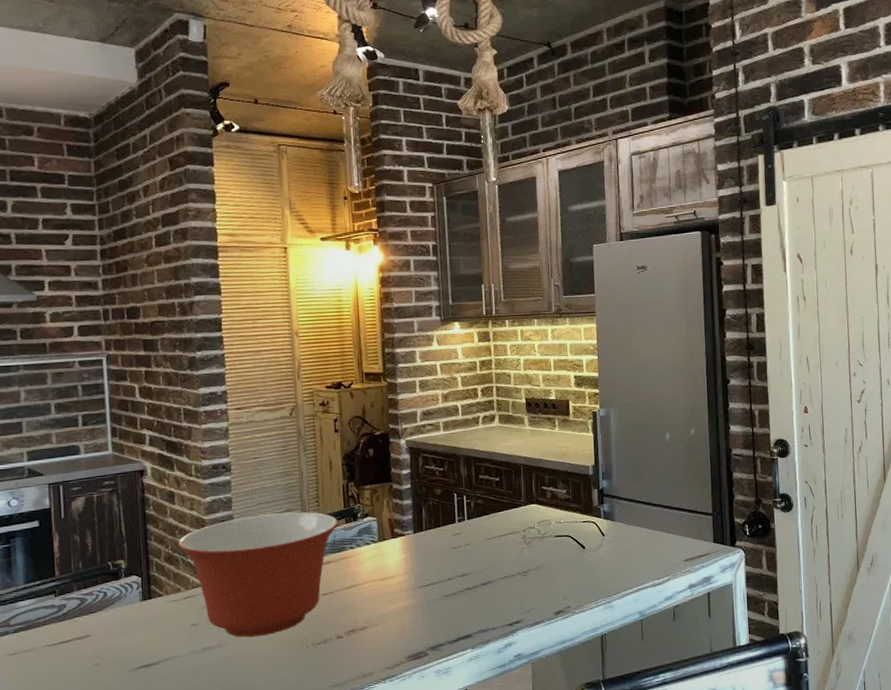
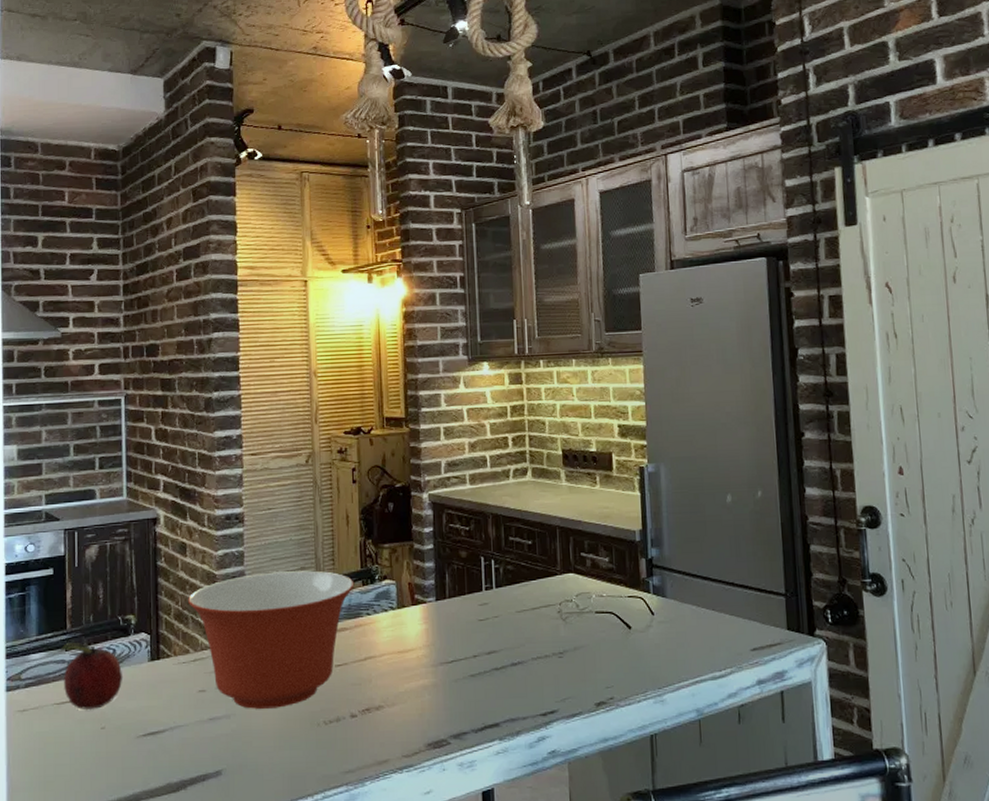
fruit: none [47,588,116,649] -> present [58,643,123,710]

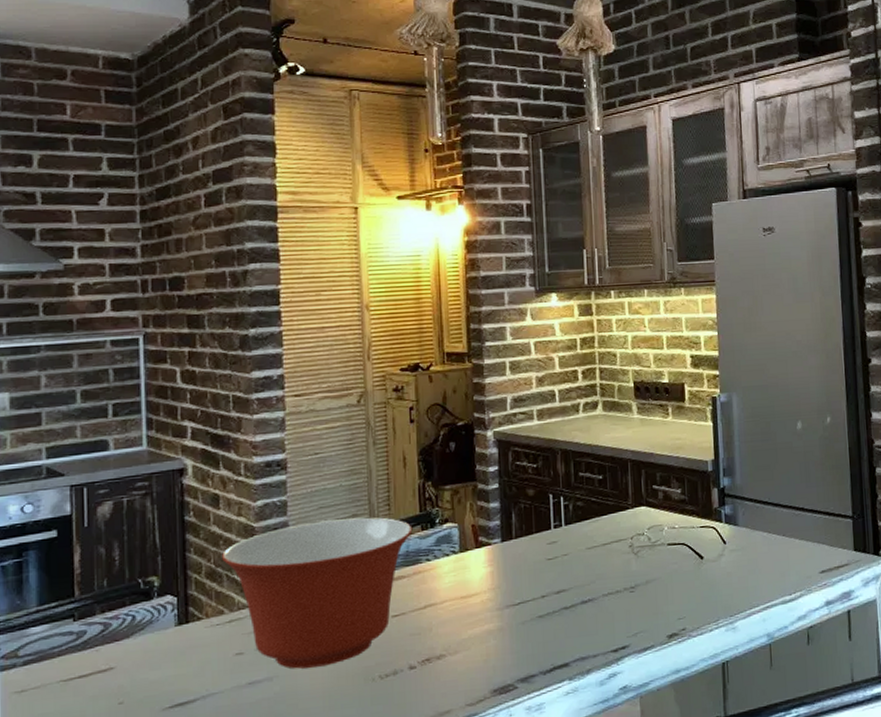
fruit: present [58,643,123,710] -> none [64,611,145,685]

